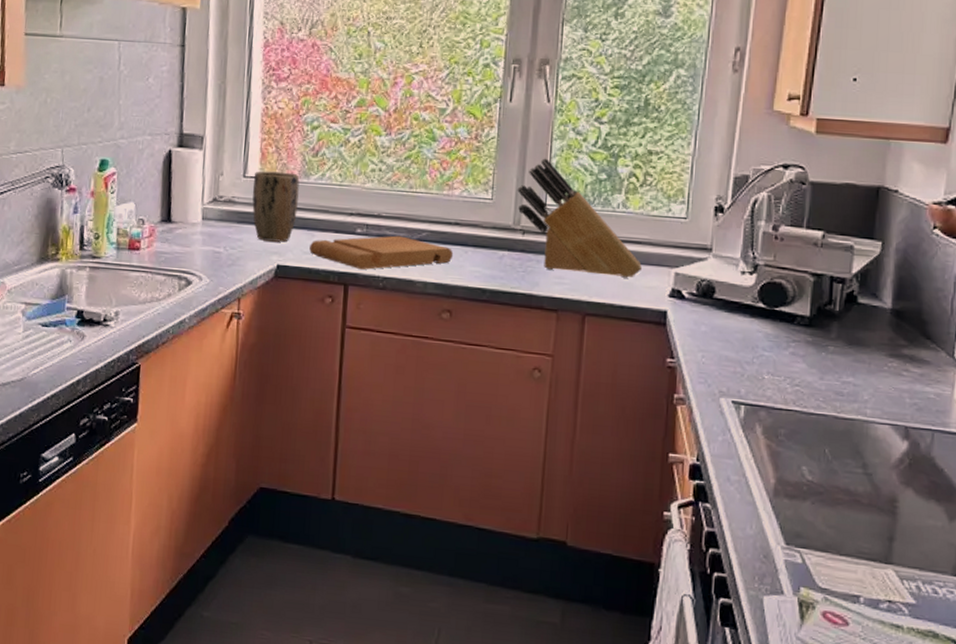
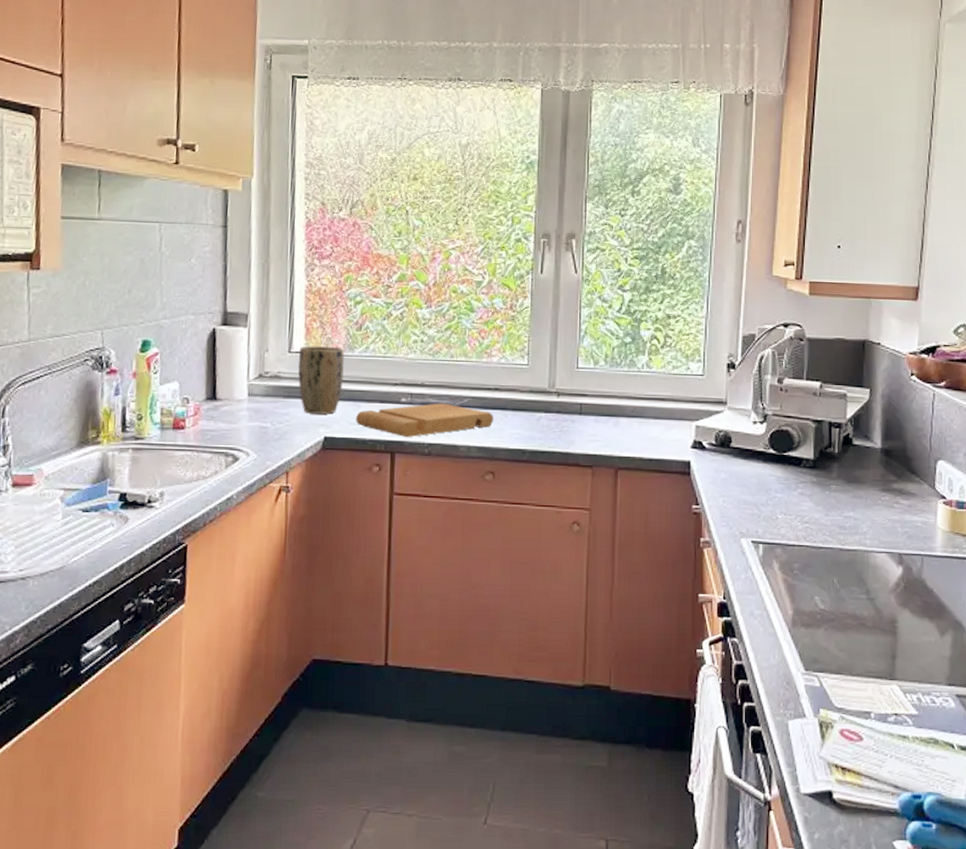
knife block: present [517,158,642,278] -> none [551,325,666,433]

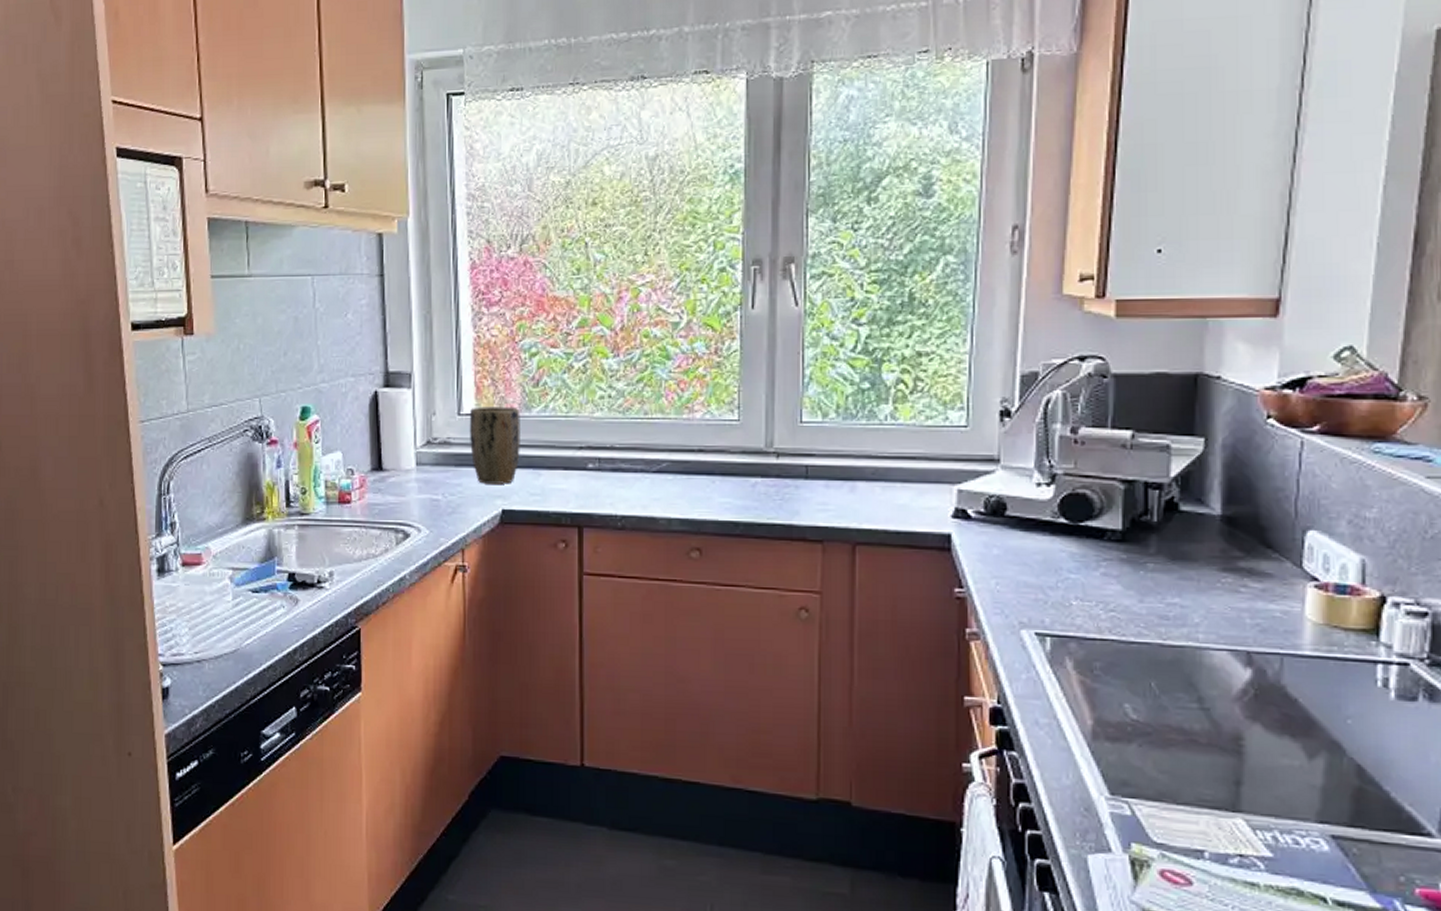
cutting board: present [356,403,494,437] -> none [537,468,699,508]

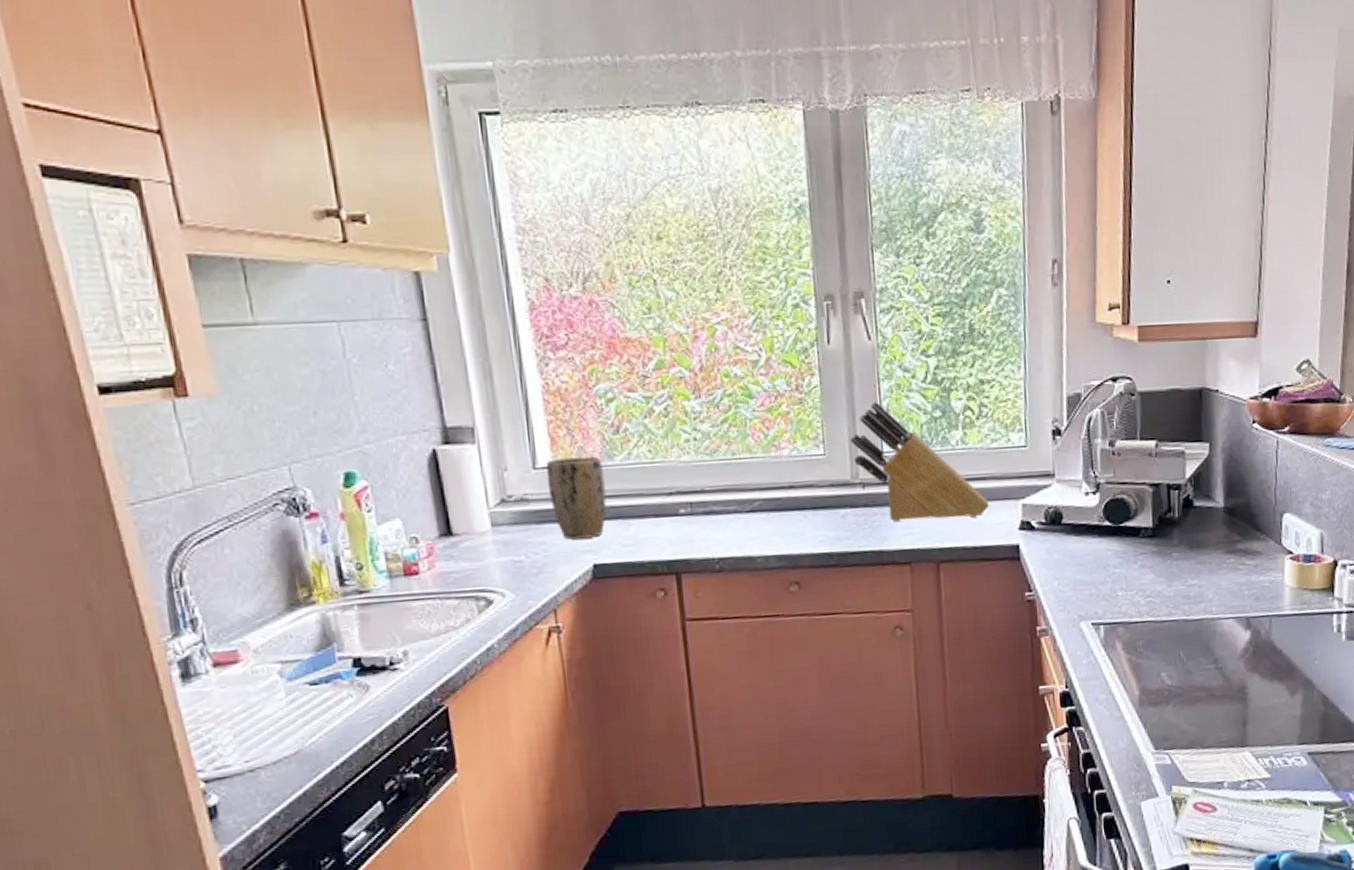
knife block: none [767,369,918,499] -> present [850,402,989,521]

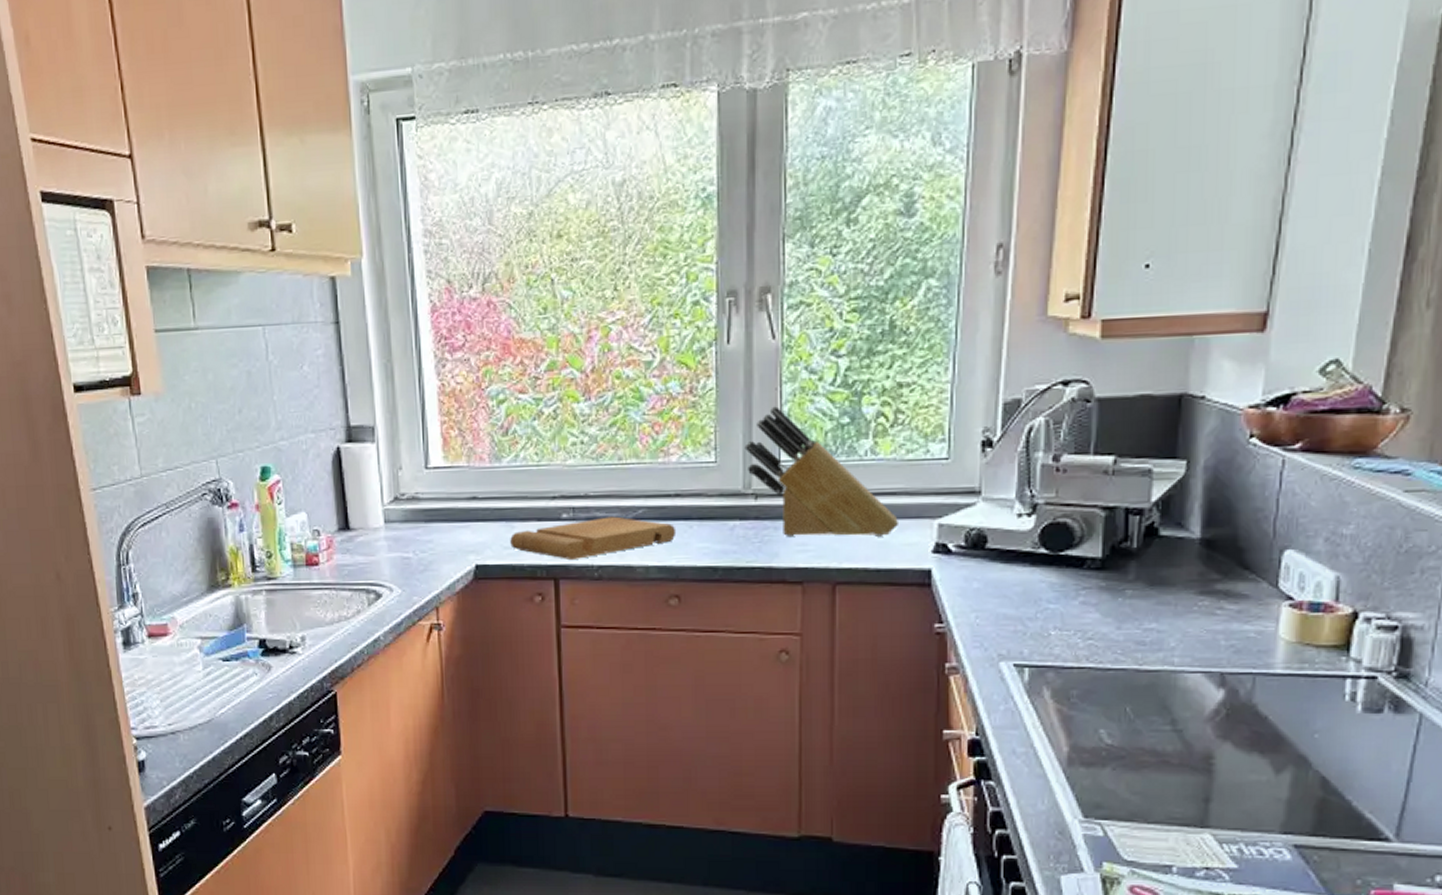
plant pot: present [546,456,607,540] -> none [437,457,492,539]
cutting board: none [628,509,793,554] -> present [510,516,677,559]

